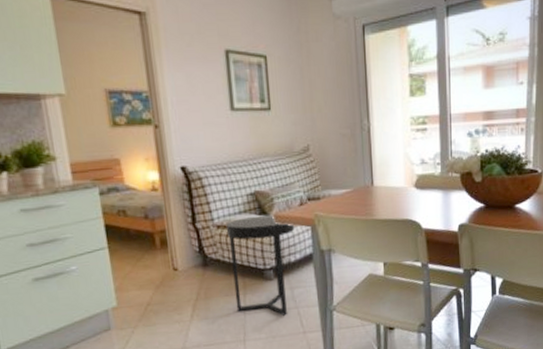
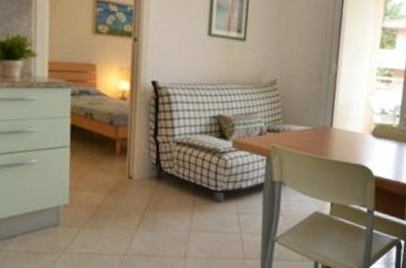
side table: present [226,215,295,316] -> none [182,138,252,239]

